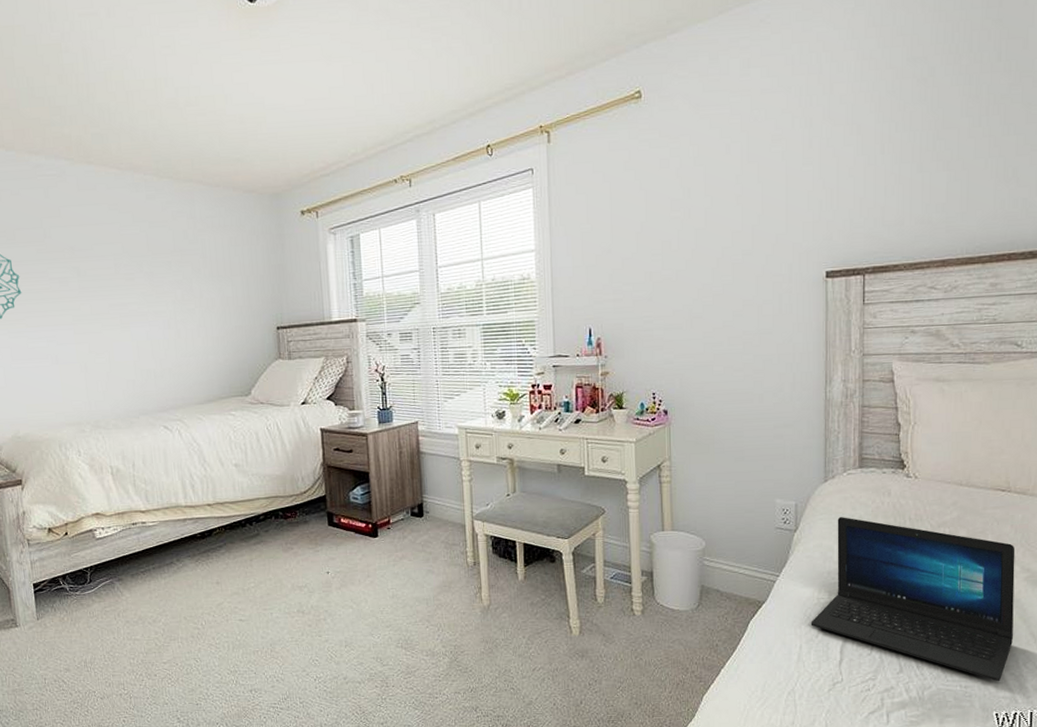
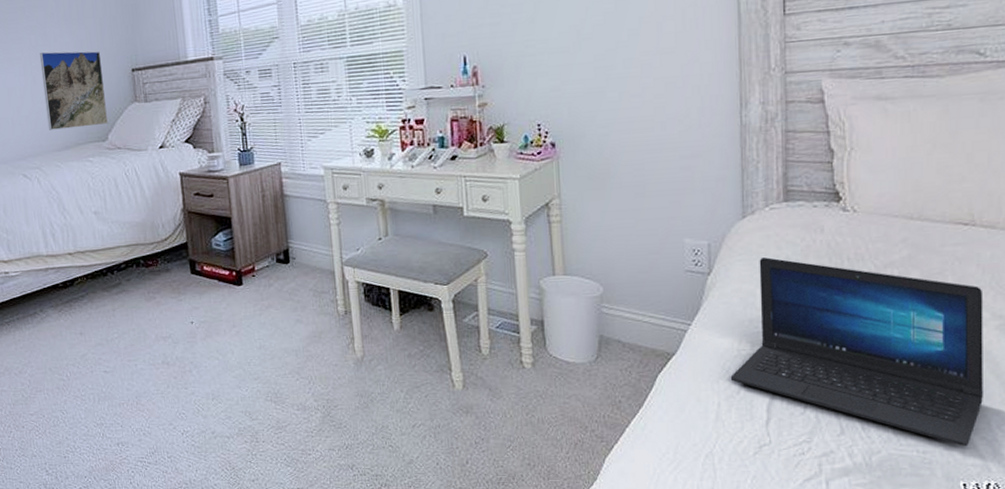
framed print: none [184,306,252,383] -> present [39,51,109,130]

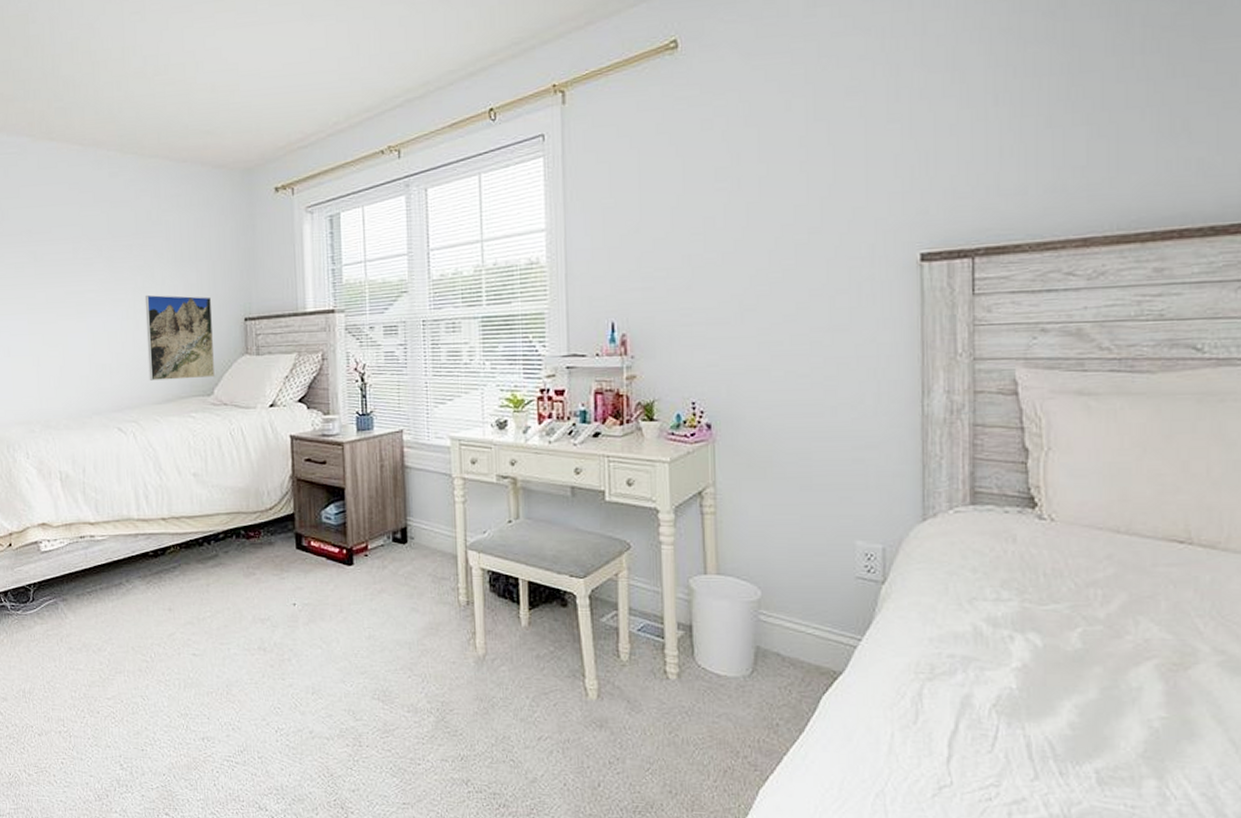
laptop: present [730,257,984,446] -> none [906,568,1204,802]

